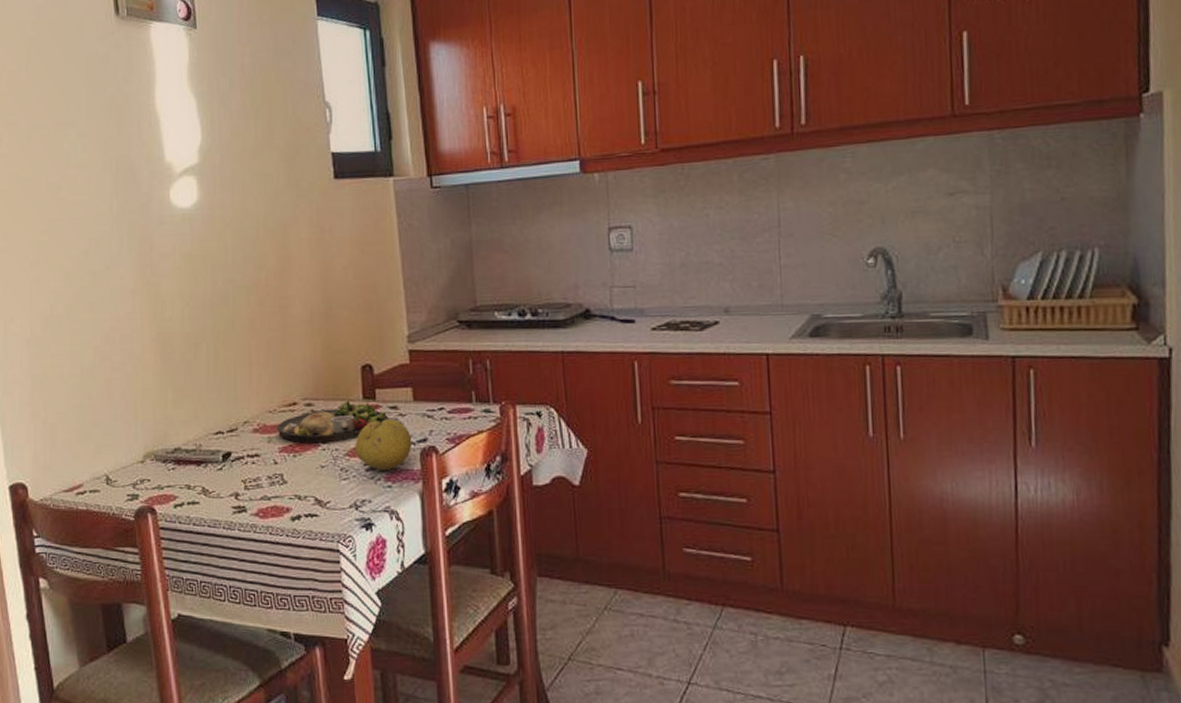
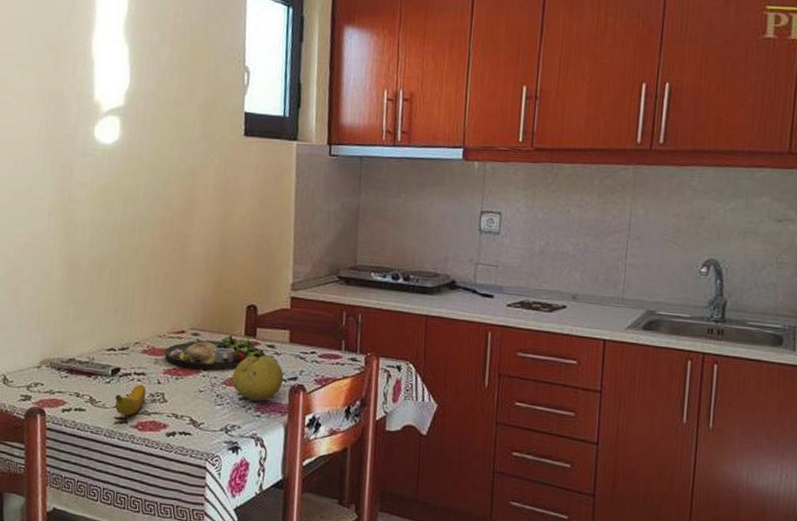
banana: none [230,467,263,504] -> present [115,384,146,416]

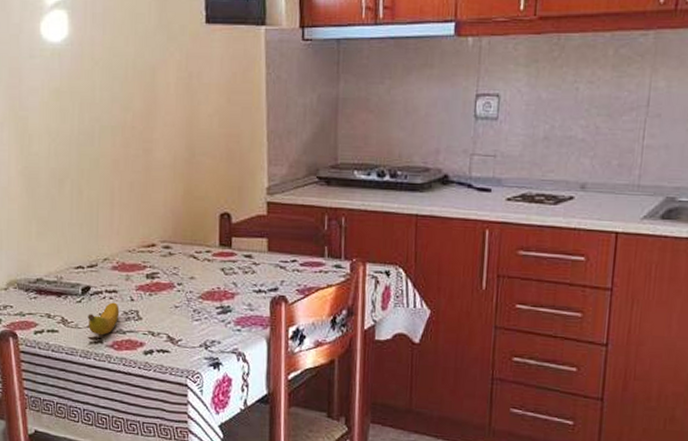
dinner plate: present [164,334,266,371] -> none [135,245,243,285]
fruit: present [231,356,284,402] -> none [208,267,264,316]

